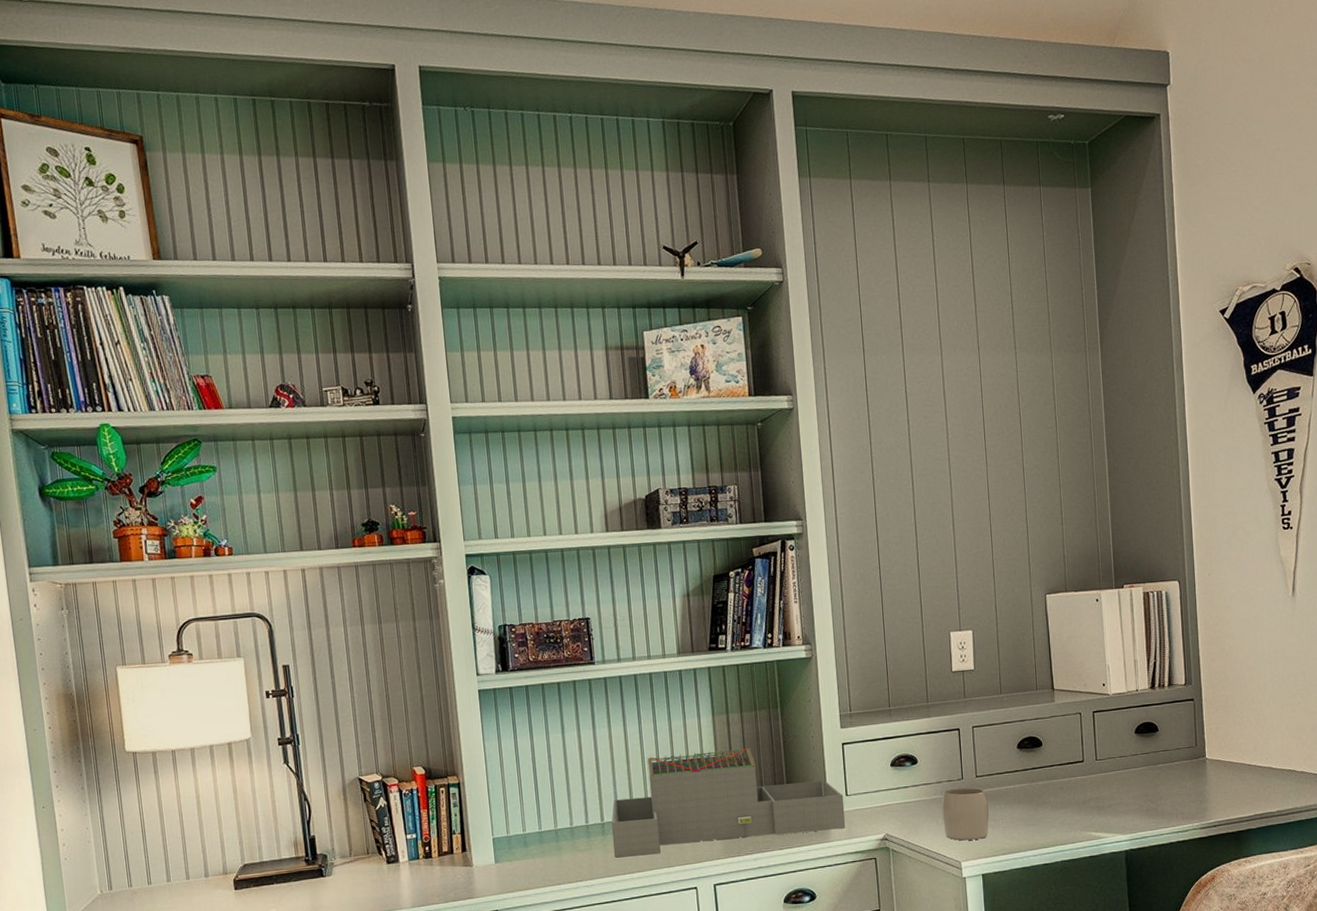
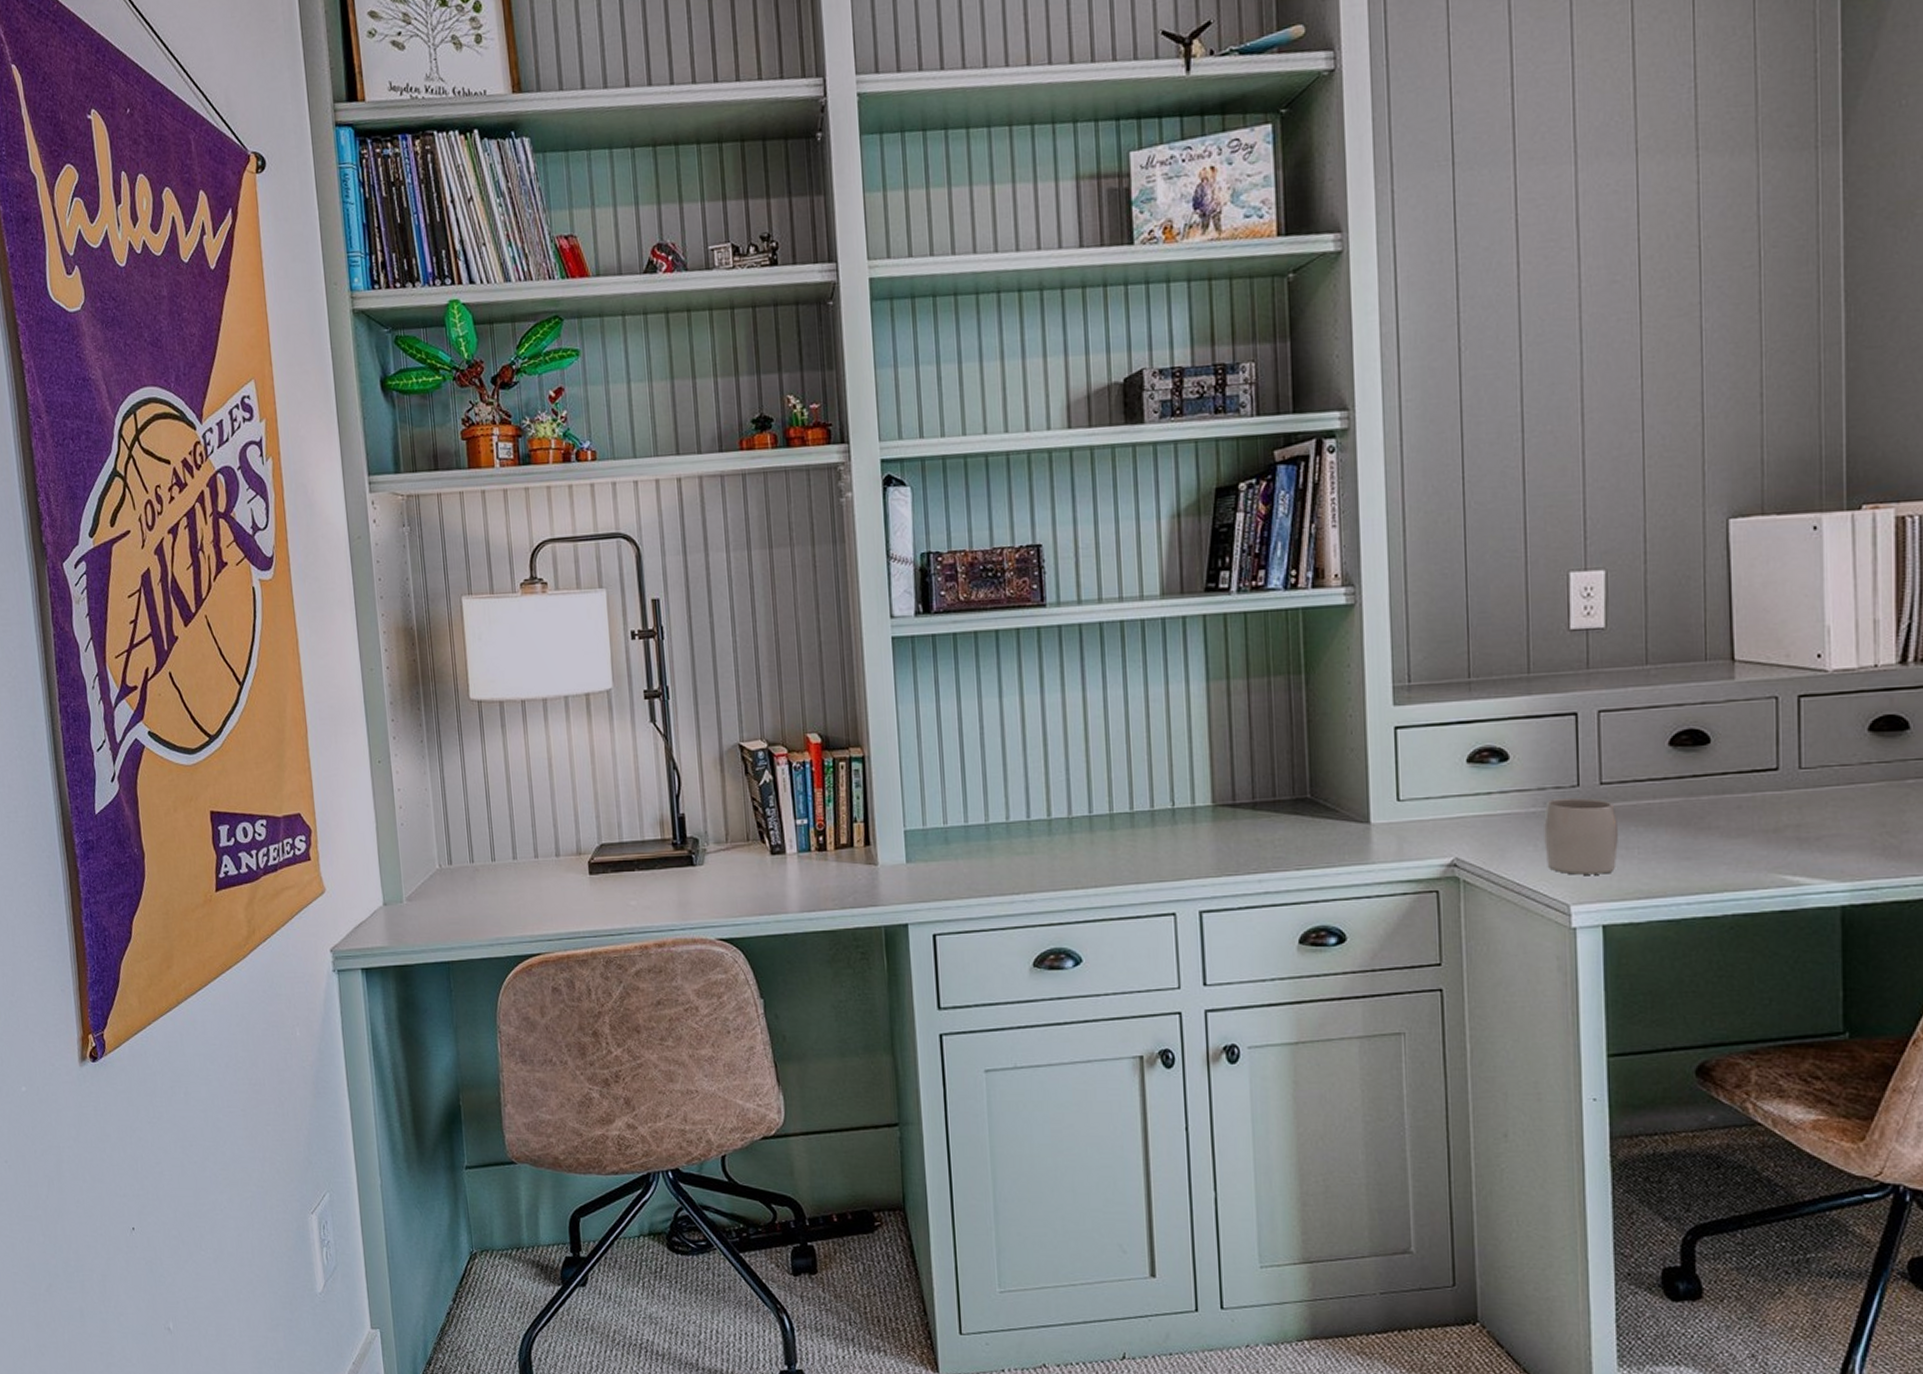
architectural model: present [611,747,846,858] -> none [1061,726,1395,866]

